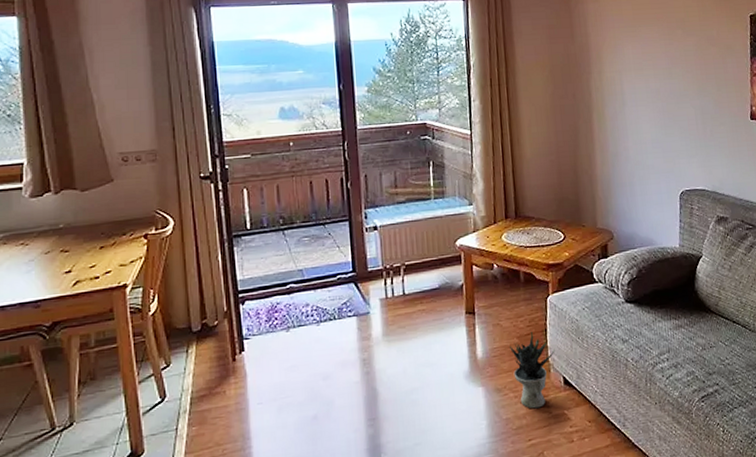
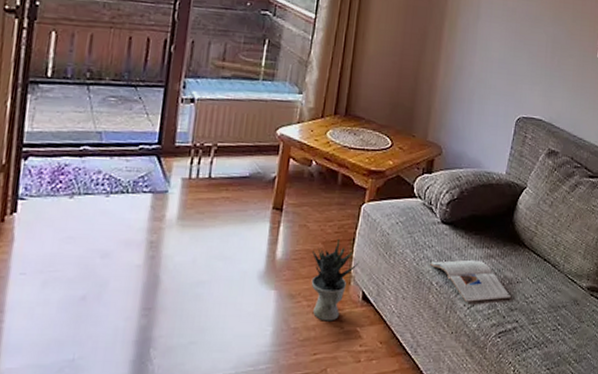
magazine: none [622,332,707,373] -> present [430,259,511,302]

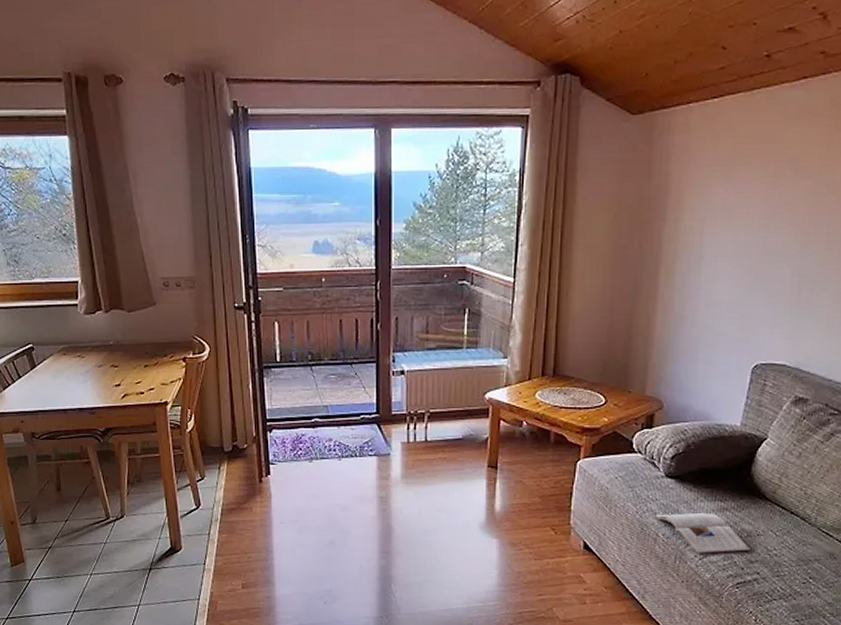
potted plant: present [311,239,359,321] -> none [530,494,578,567]

